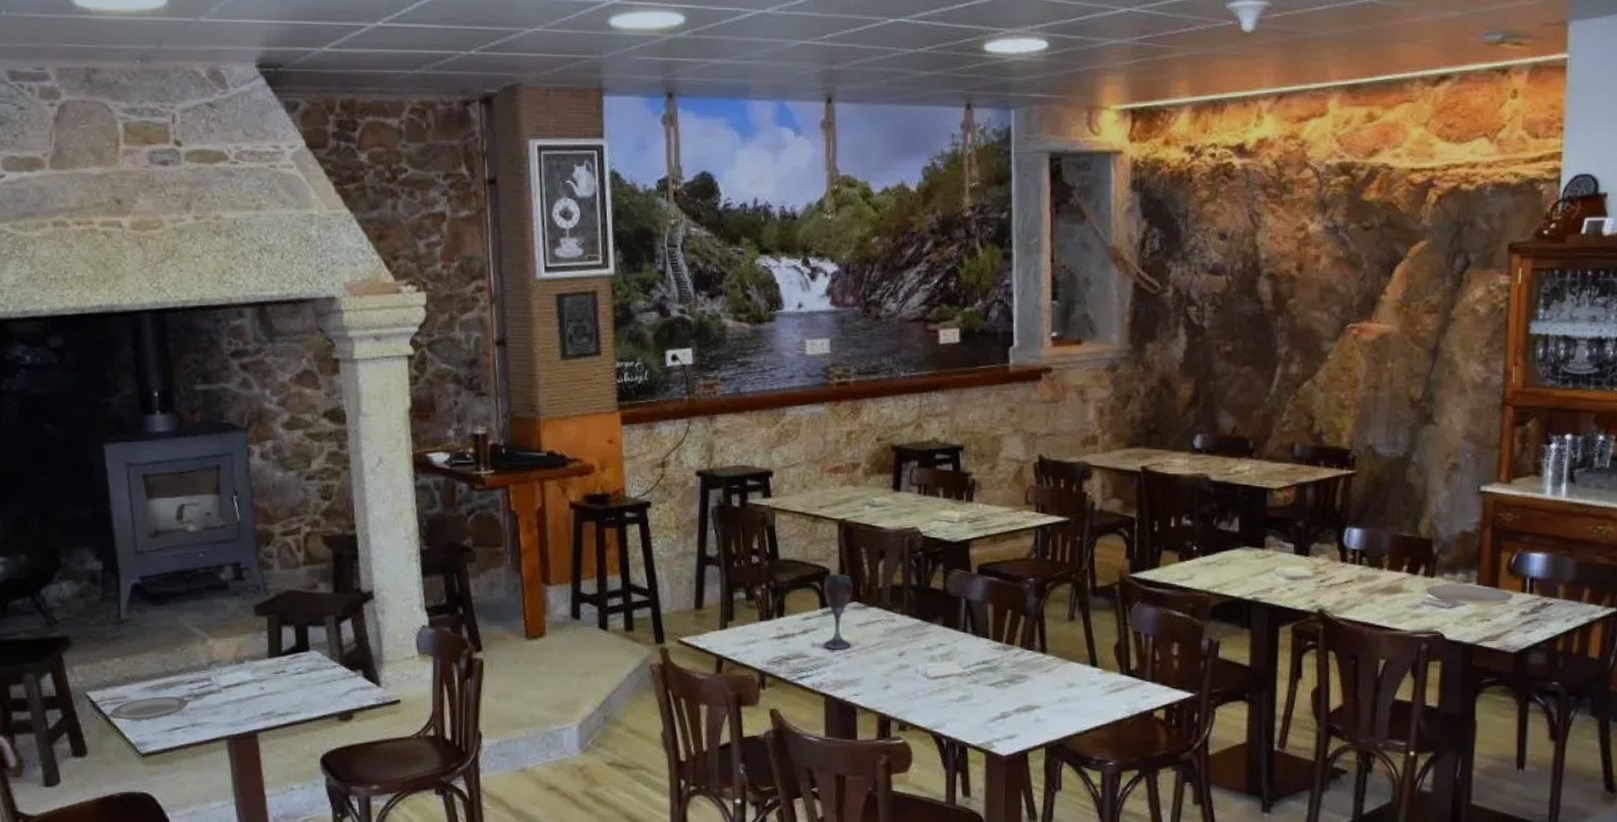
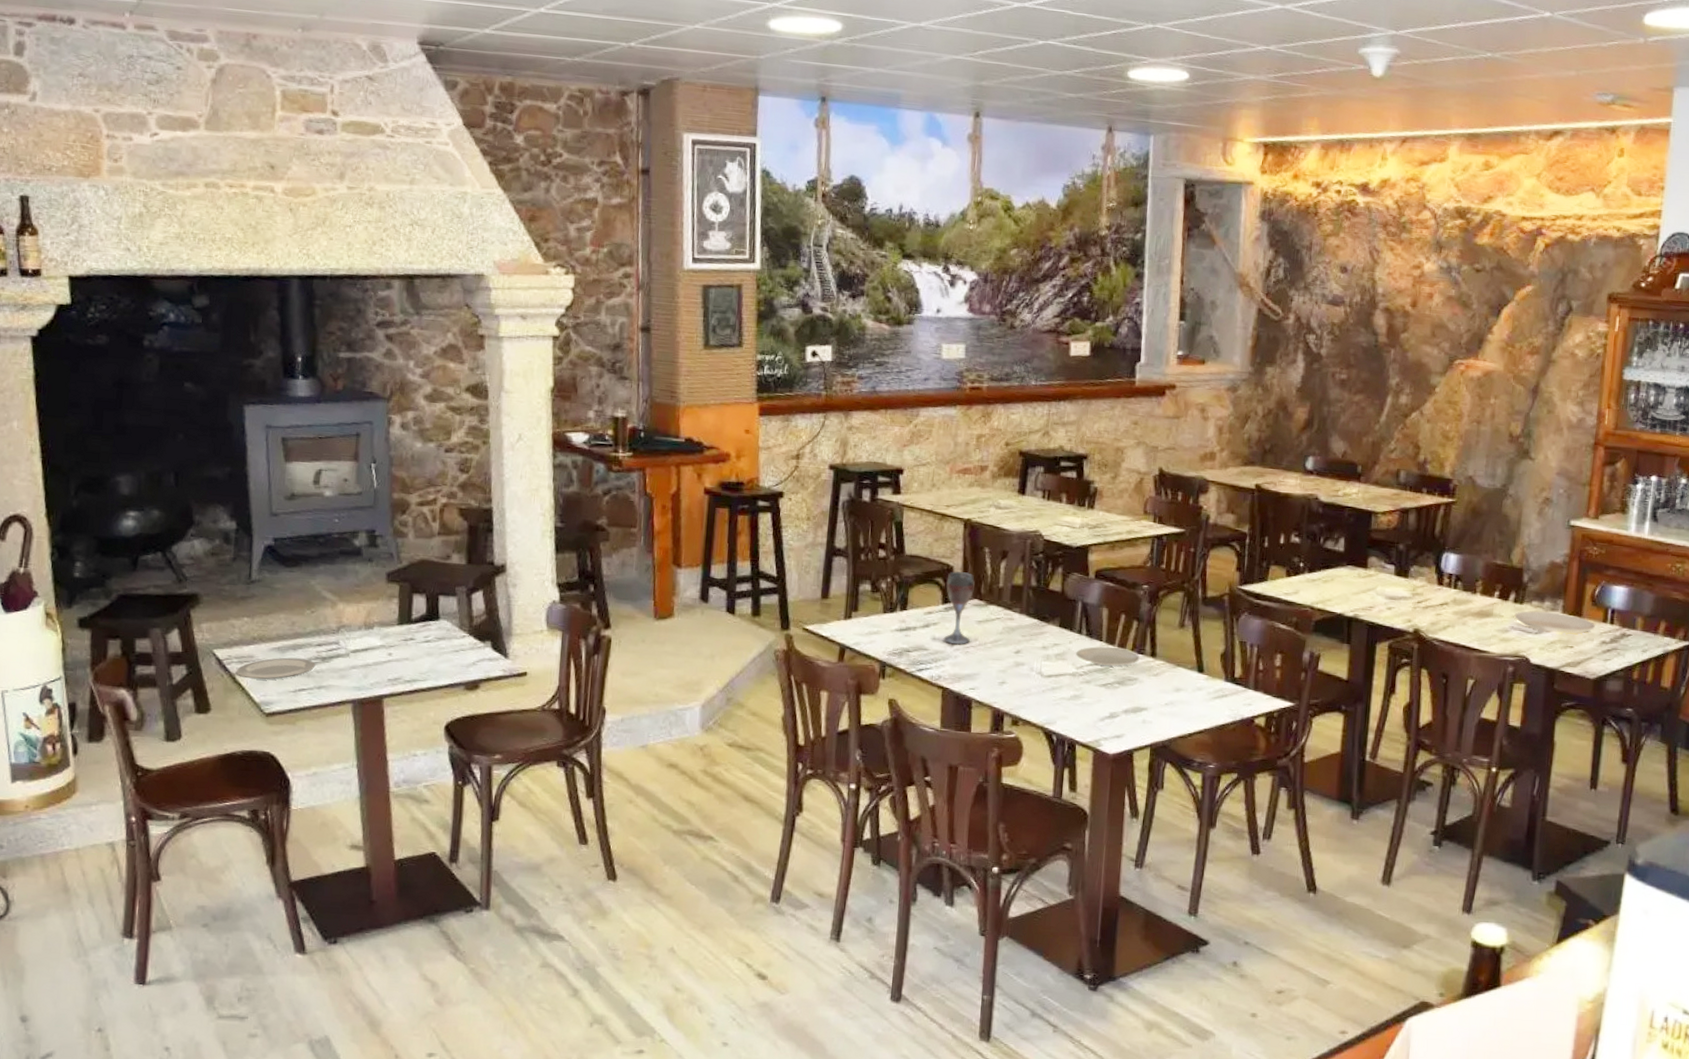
plate: none [962,645,1029,665] -> present [1076,646,1140,667]

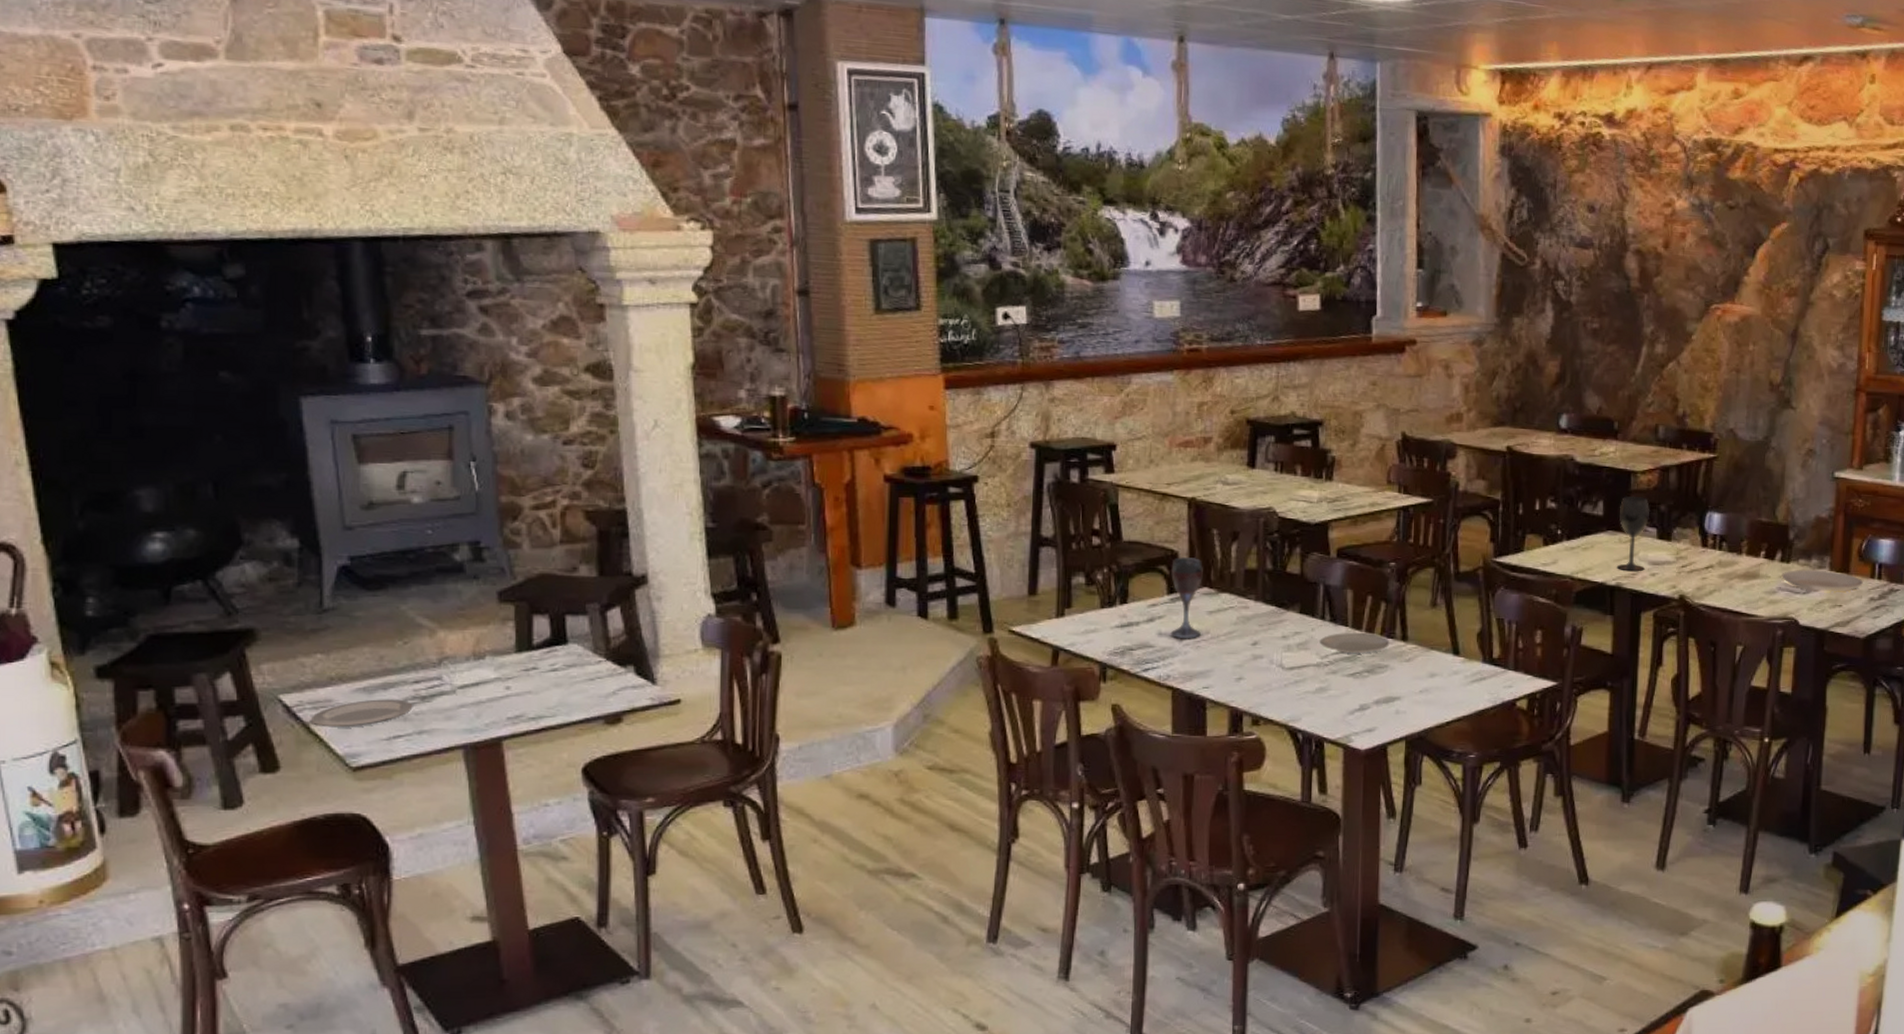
wine glass: none [1355,535,1389,605] -> present [1617,496,1650,572]

